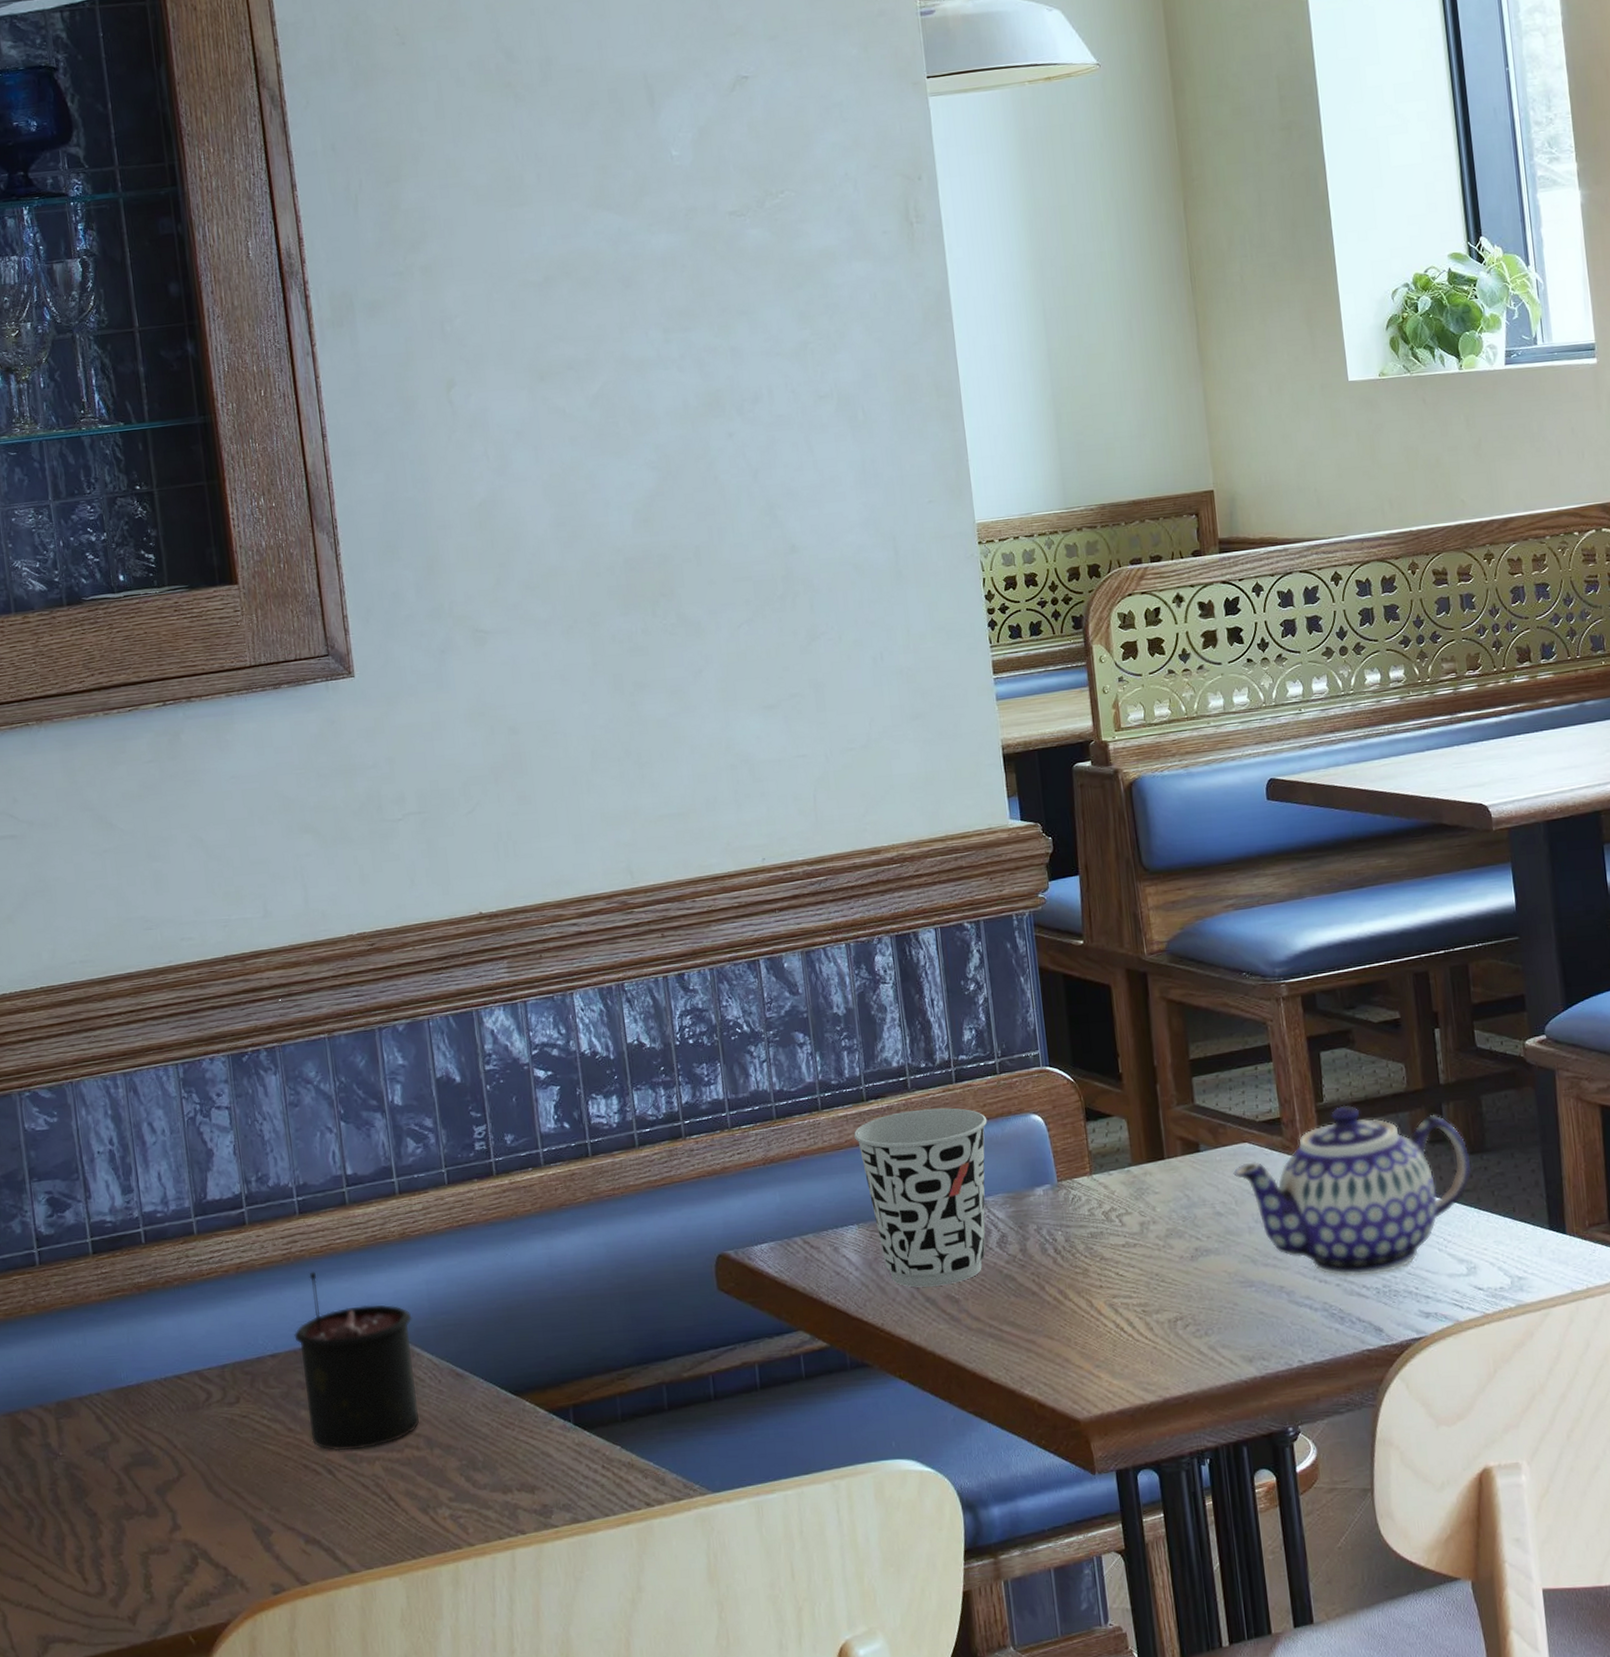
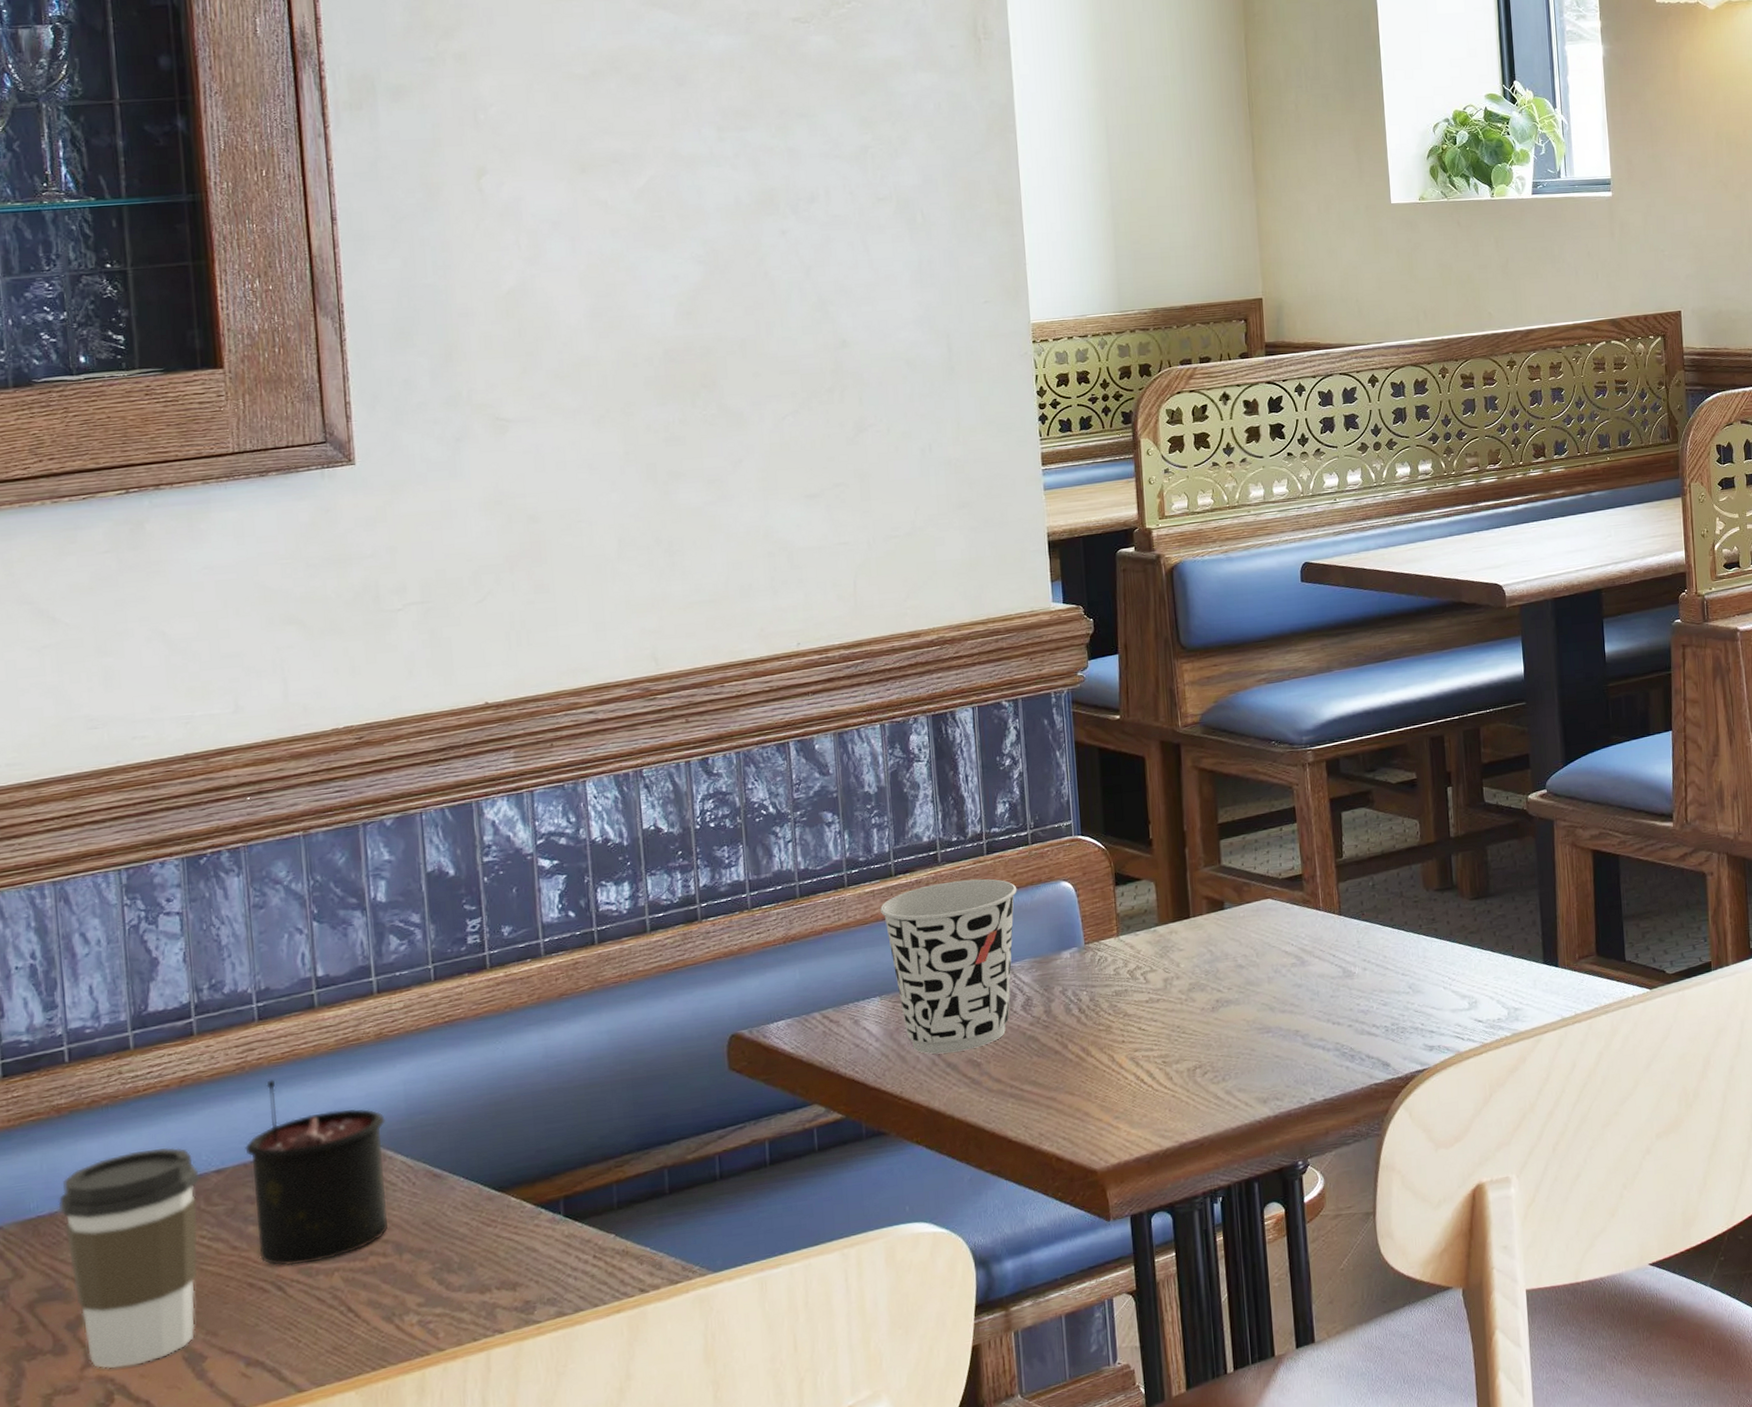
coffee cup: none [143,1330,261,1534] -> present [58,1147,199,1369]
teapot: present [1233,1105,1472,1276] -> none [1255,860,1476,1018]

